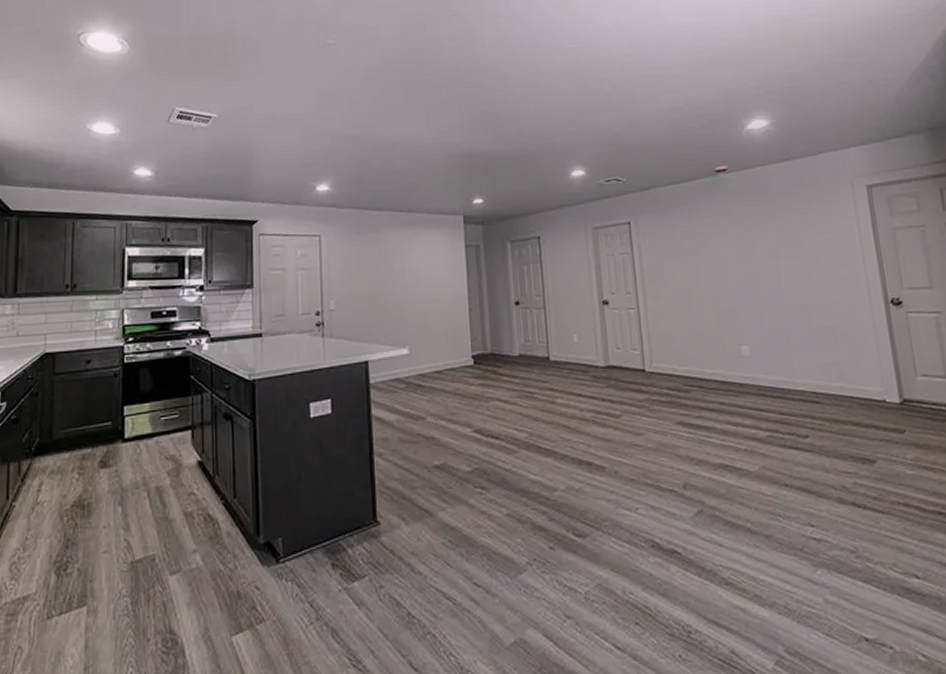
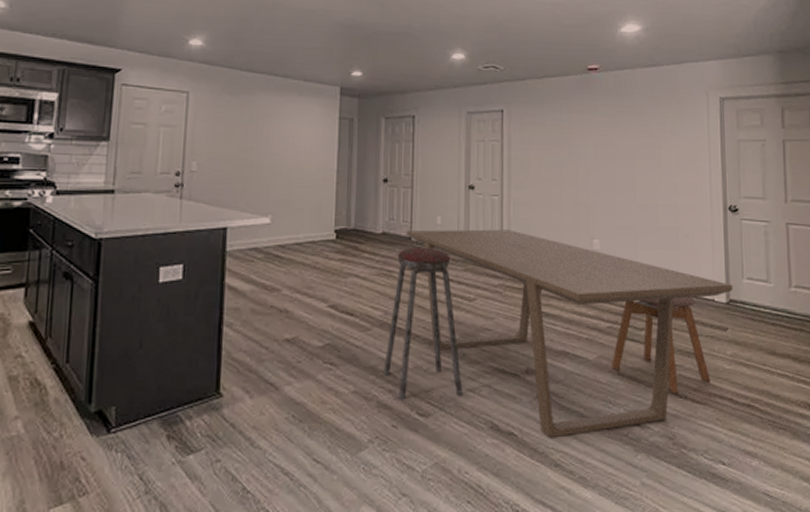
music stool: none [534,366,619,520] -> present [383,247,463,399]
dining table: none [543,342,906,555] -> present [406,229,733,438]
stool: none [775,399,892,504] -> present [610,296,711,394]

